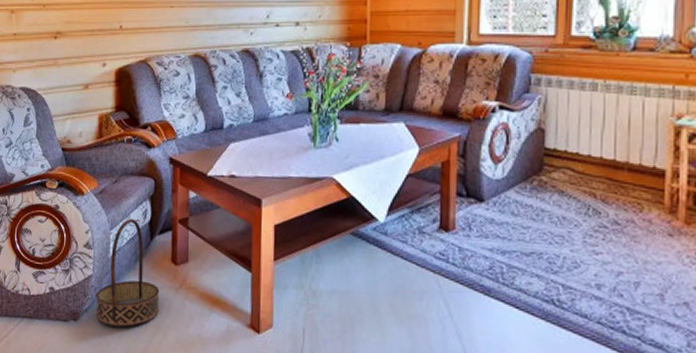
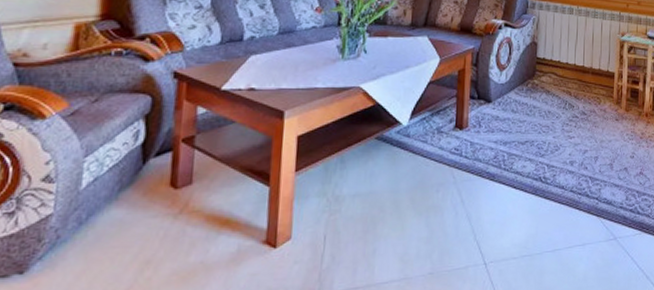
basket: present [95,219,160,327] -> none [55,142,152,272]

